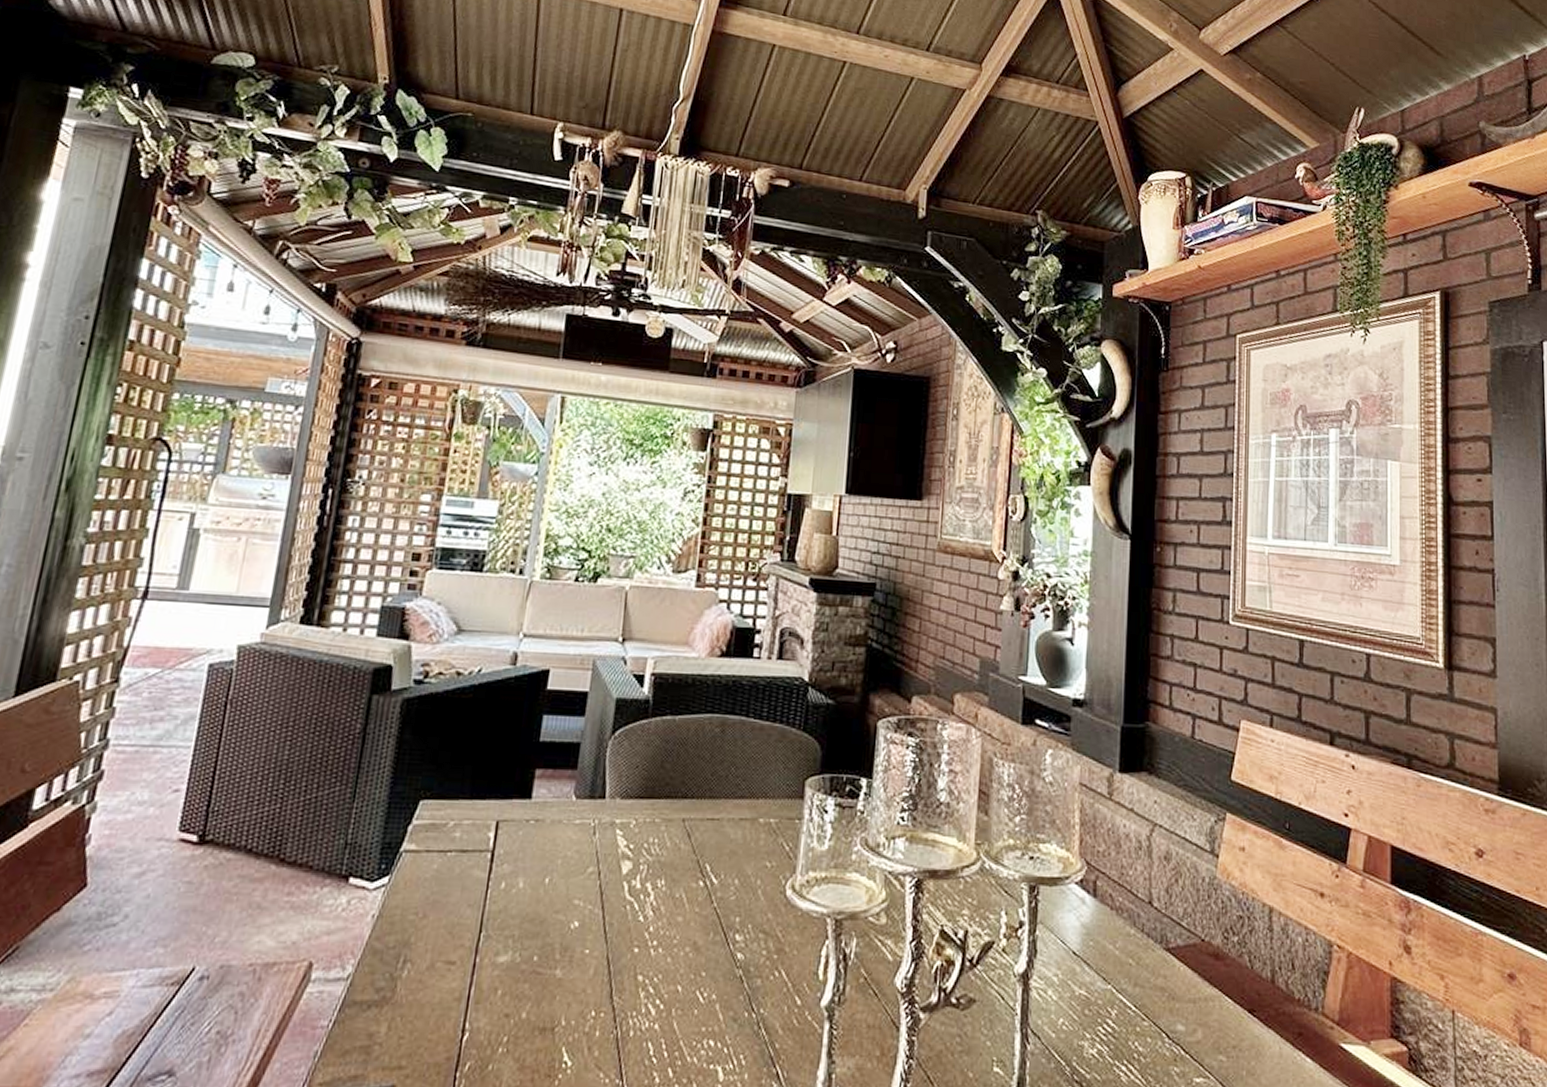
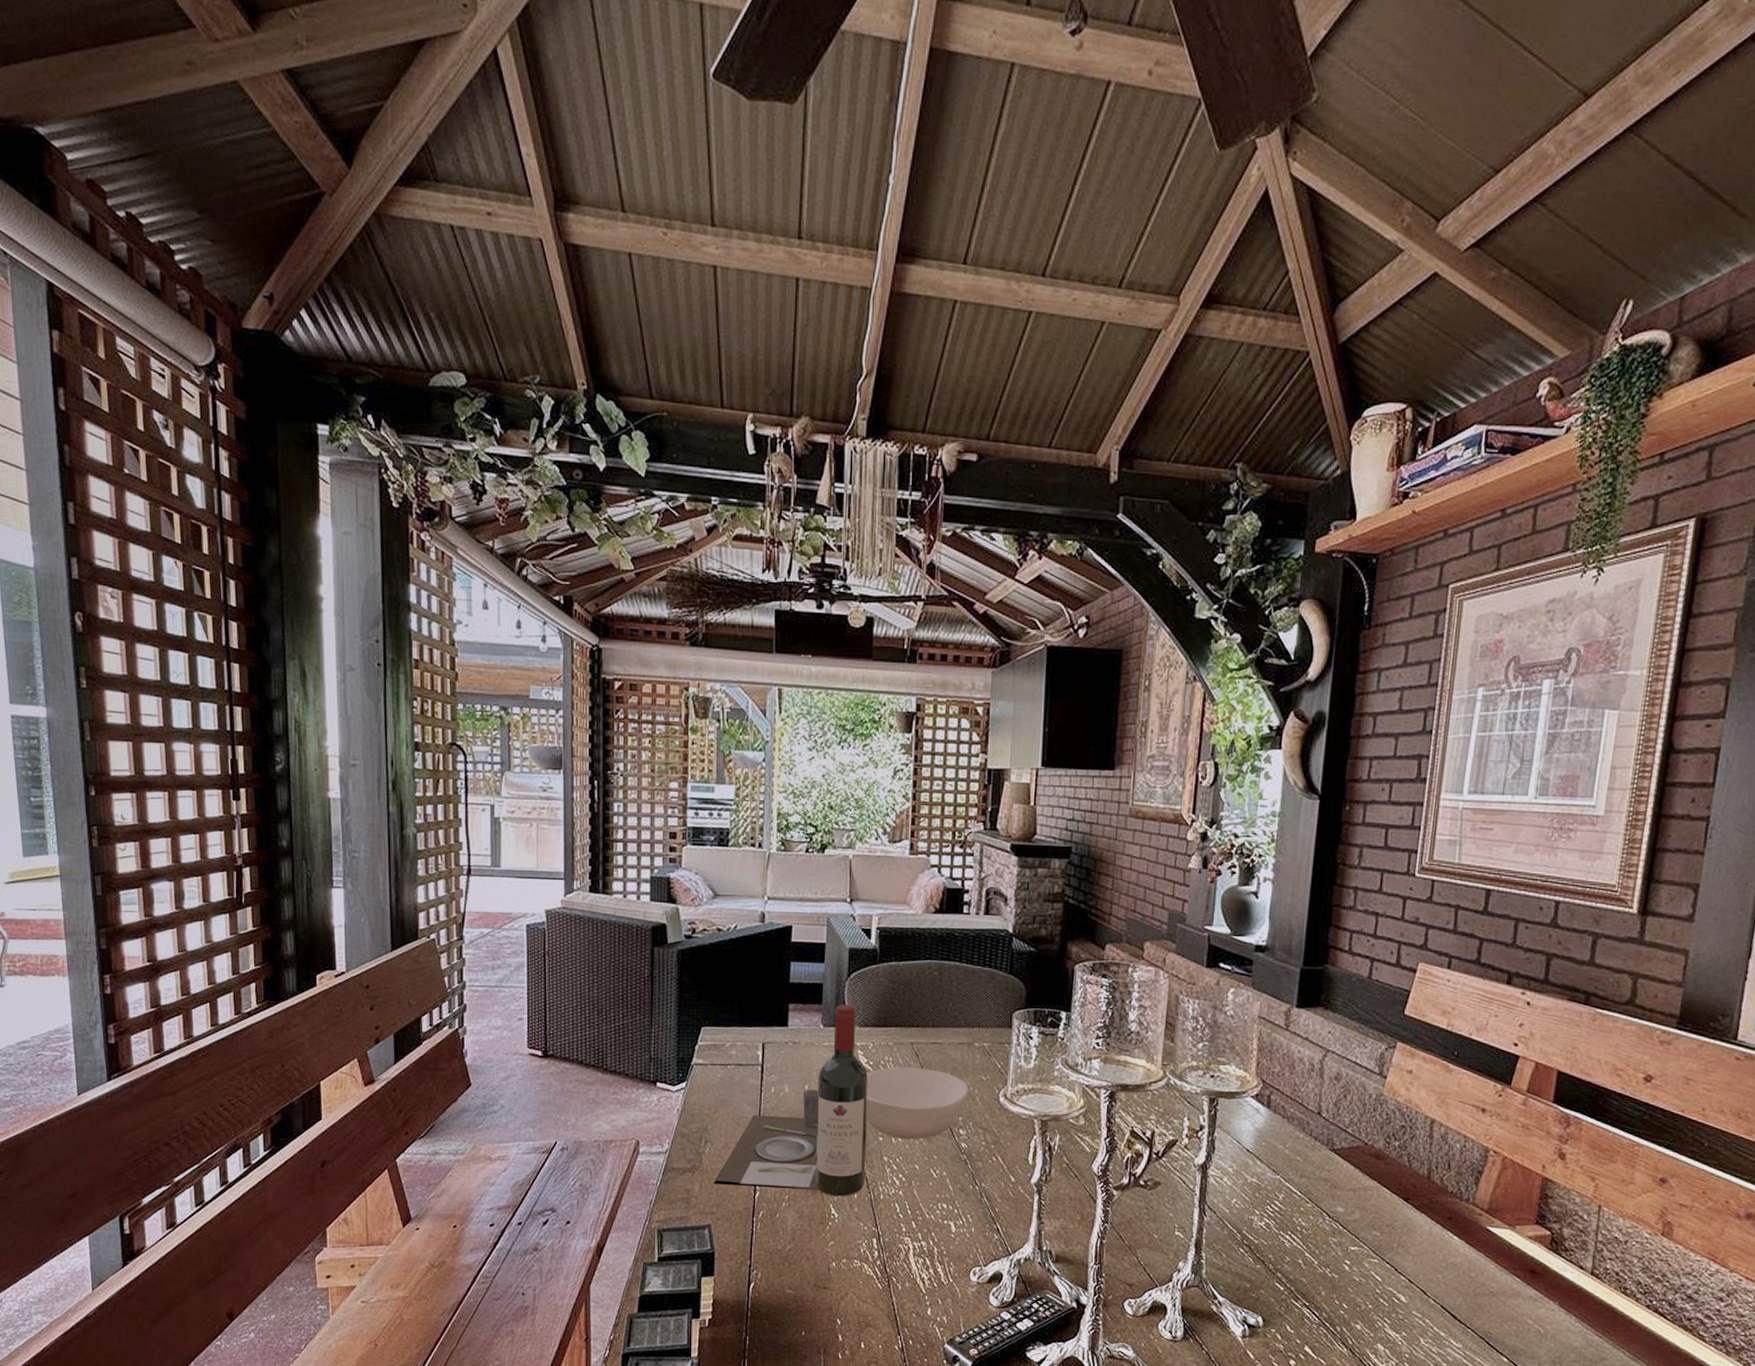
place setting: none [407,884,563,1028] -> present [713,1090,819,1191]
wine bottle: none [545,770,628,1036] -> present [814,1004,869,1197]
bowl: none [620,850,750,951] -> present [866,1066,969,1140]

